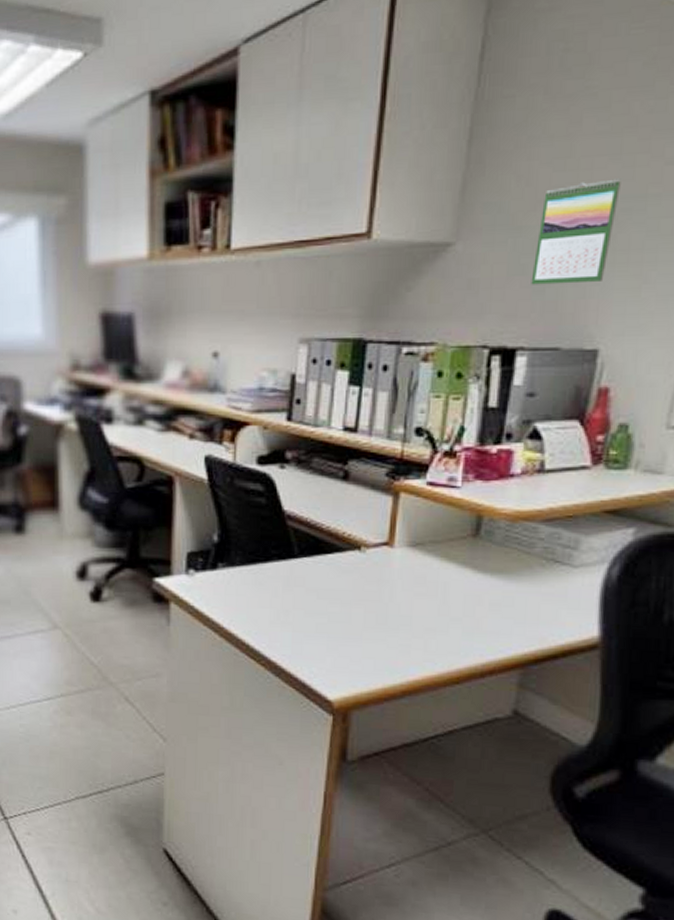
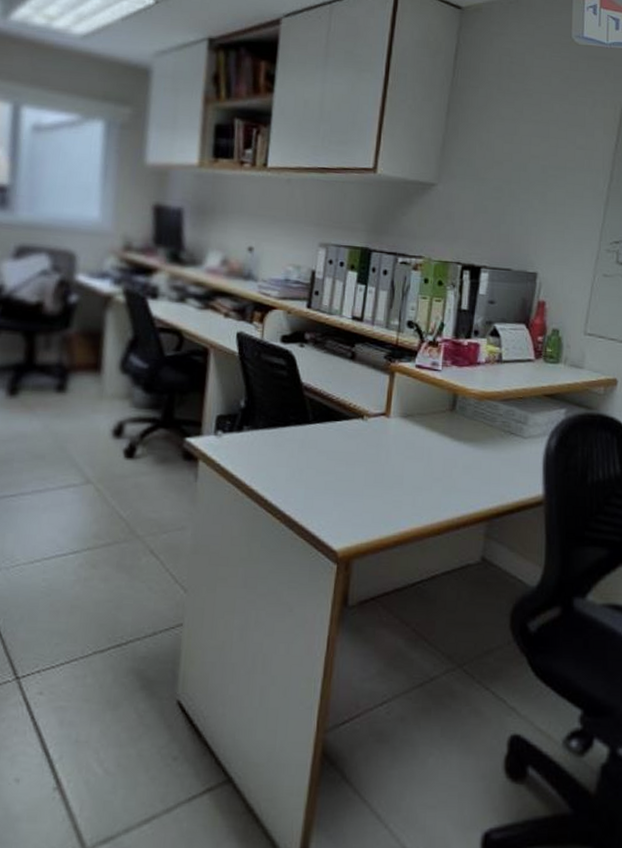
calendar: present [531,178,621,285] -> none [490,153,549,224]

